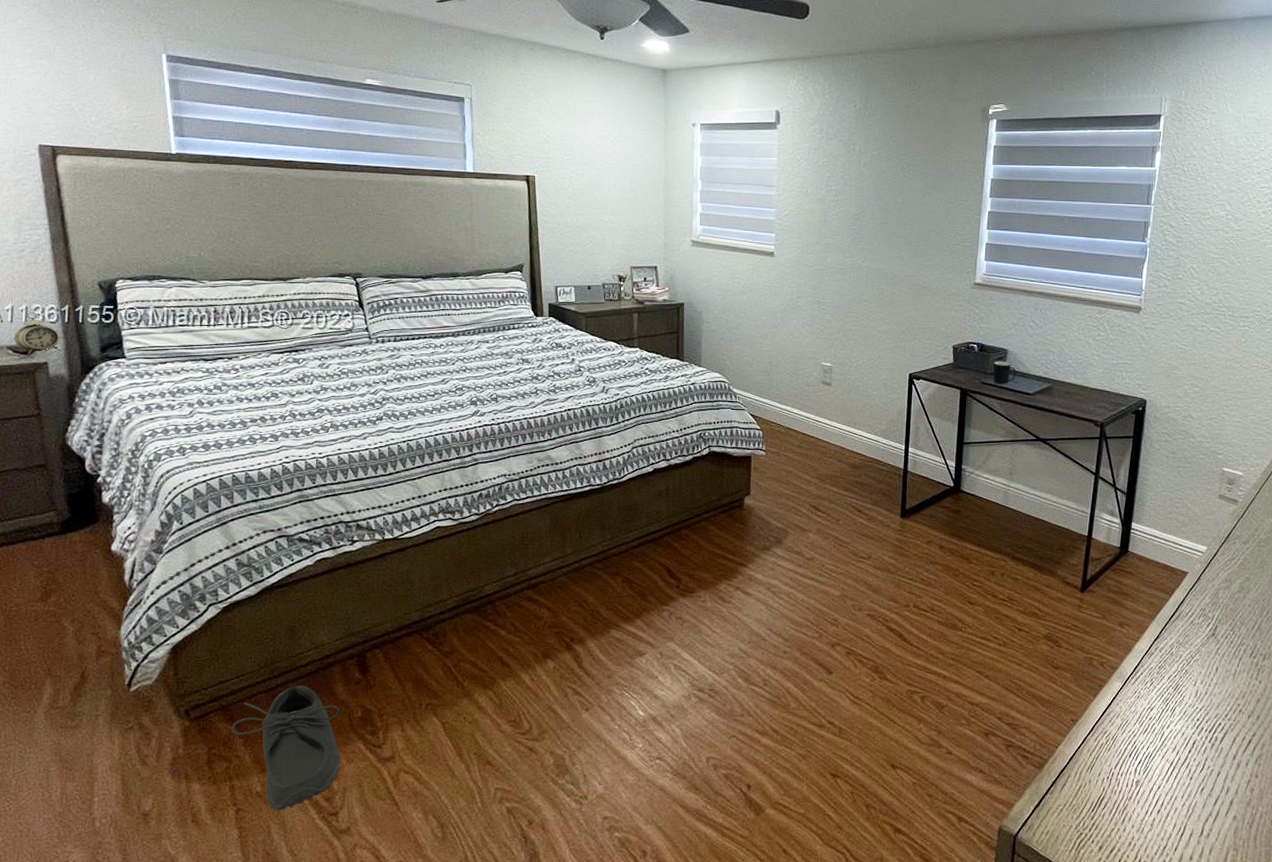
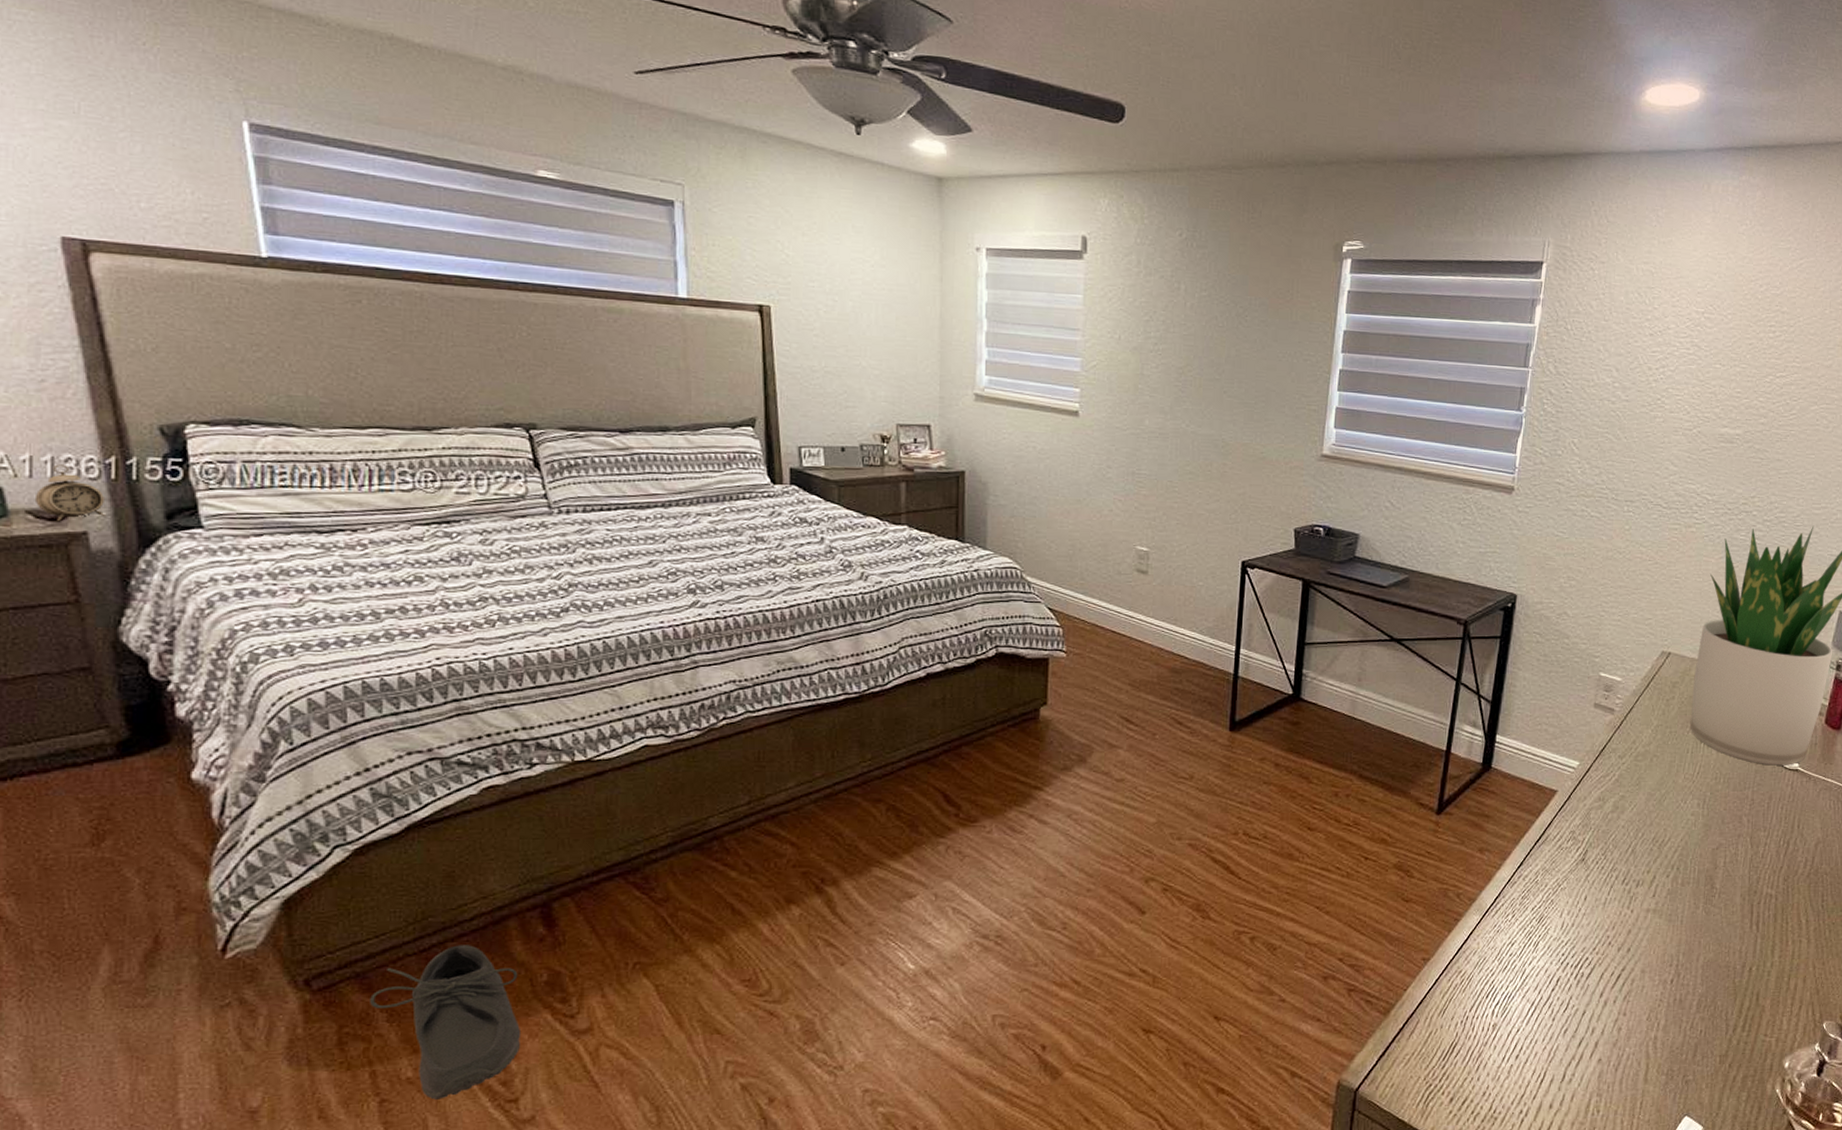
mug: present [993,361,1016,386] -> none [1341,547,1368,576]

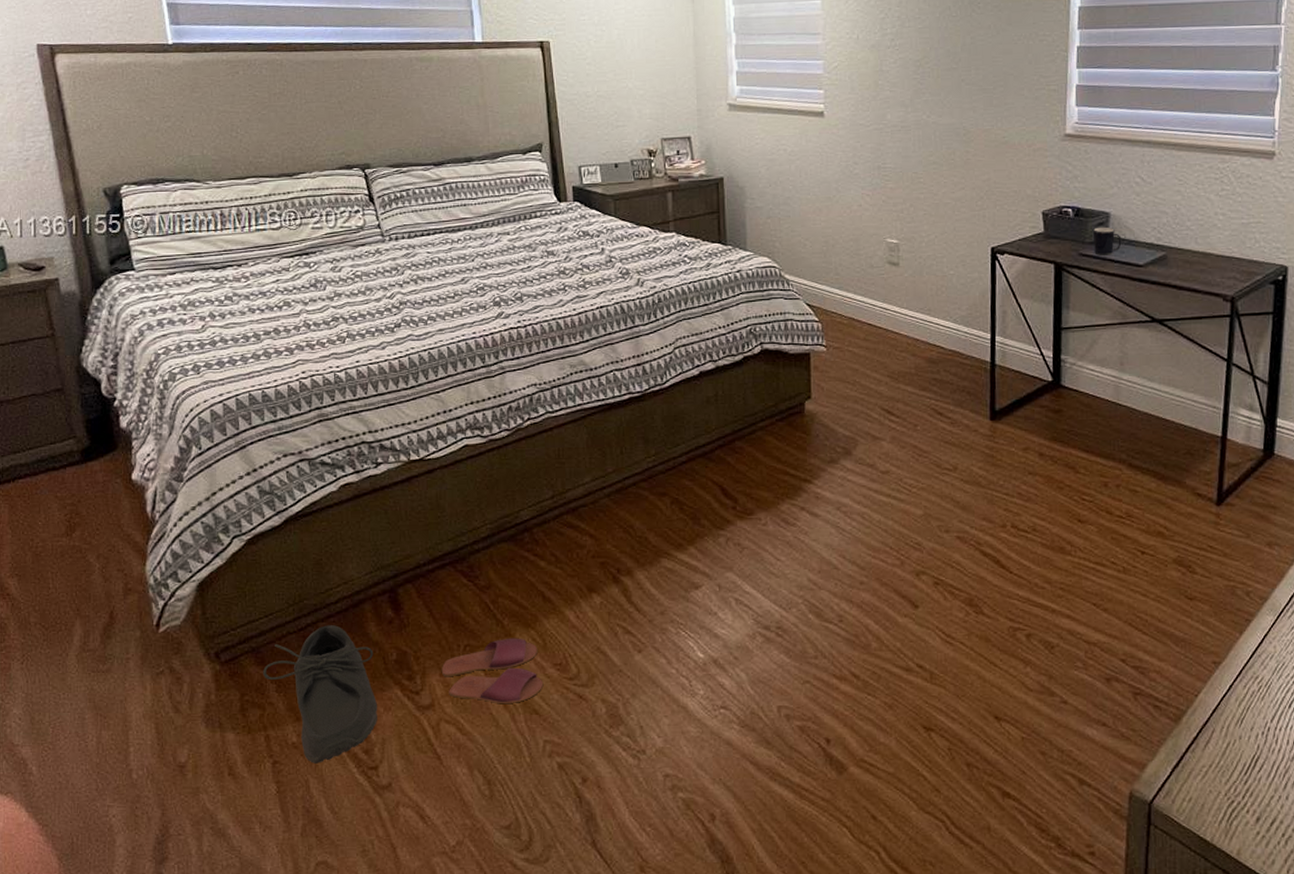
alarm clock: present [36,464,105,522] -> none [25,225,70,272]
slippers: none [605,953,728,1025] -> present [442,638,544,704]
mug: none [1341,547,1368,576] -> present [1093,226,1122,257]

